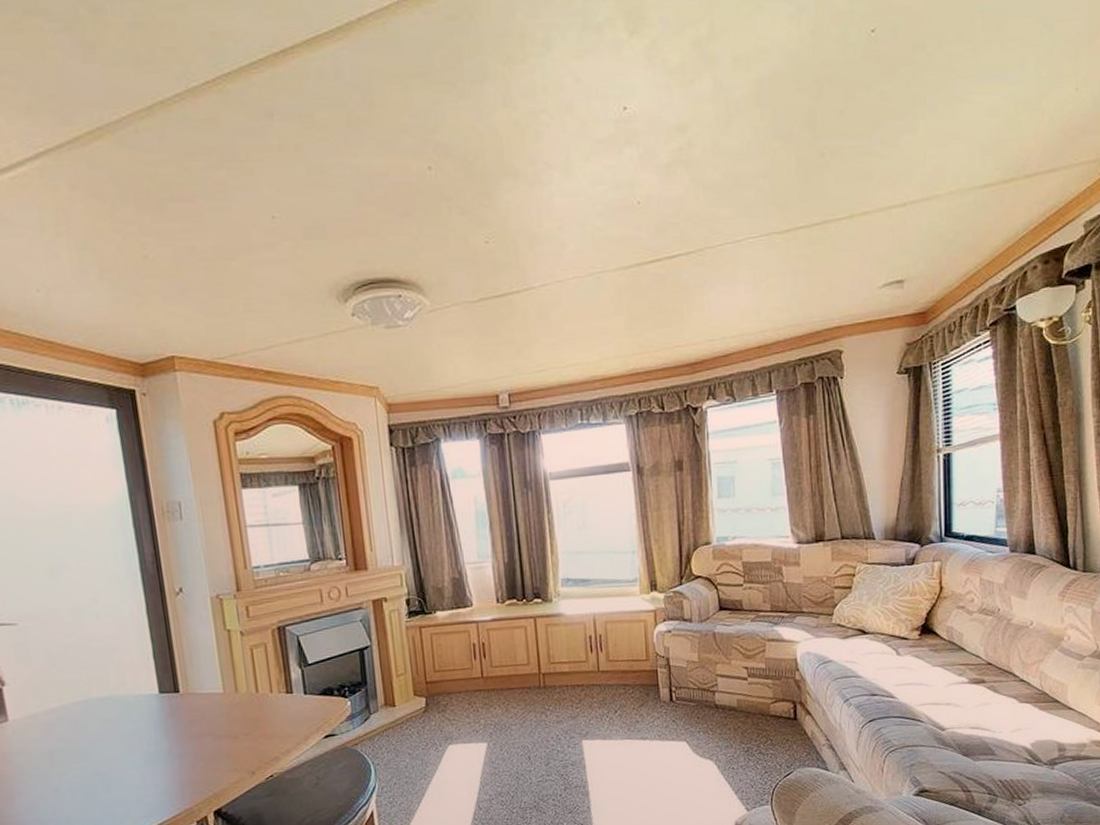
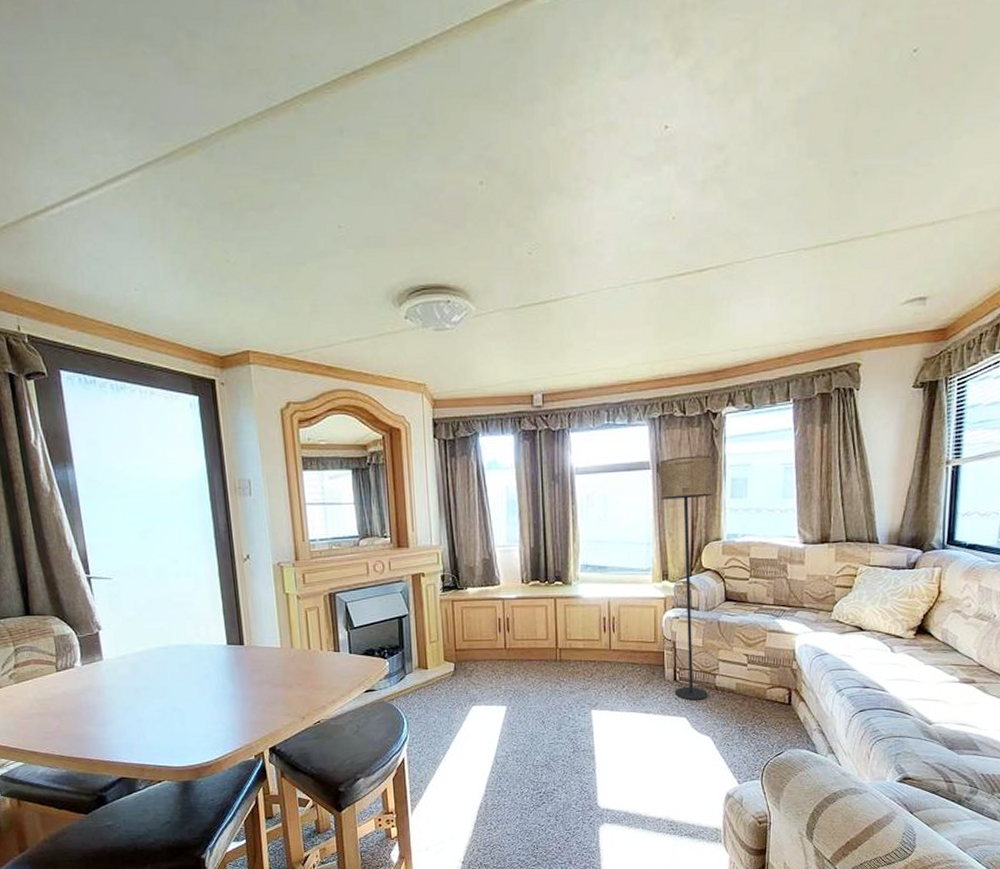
floor lamp: none [639,453,708,722] -> present [659,455,712,700]

